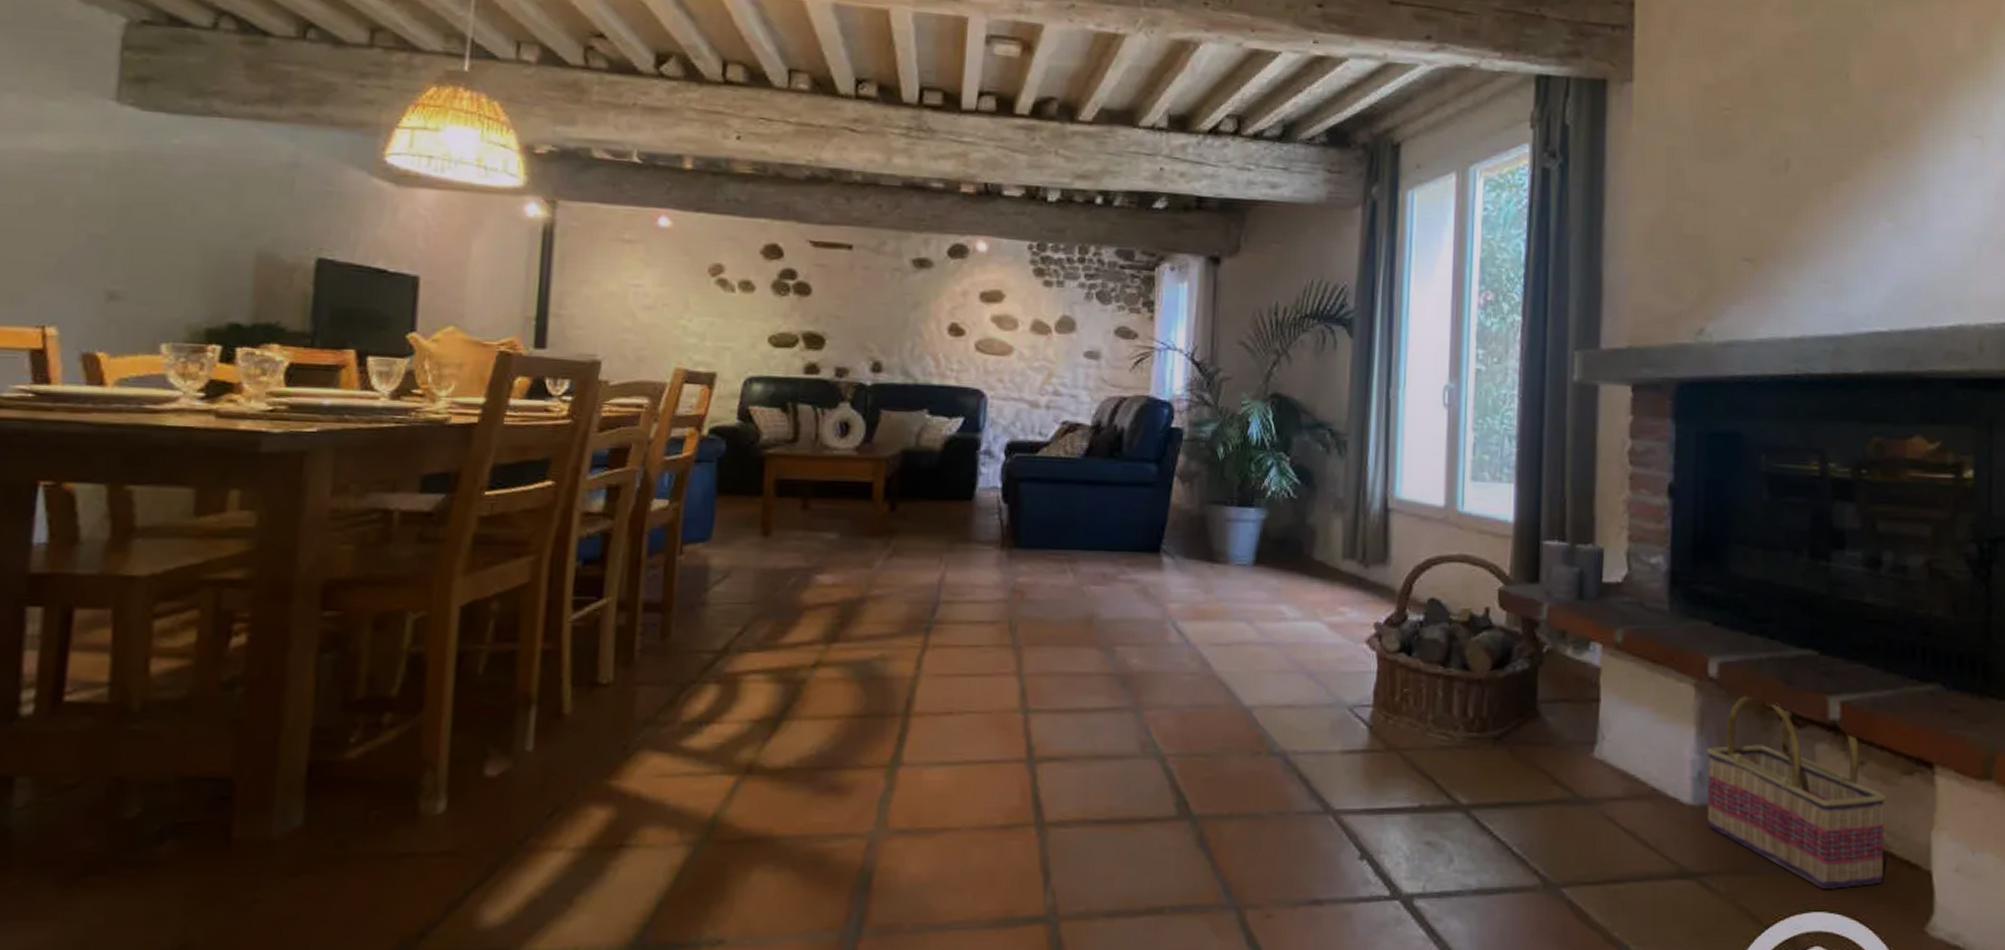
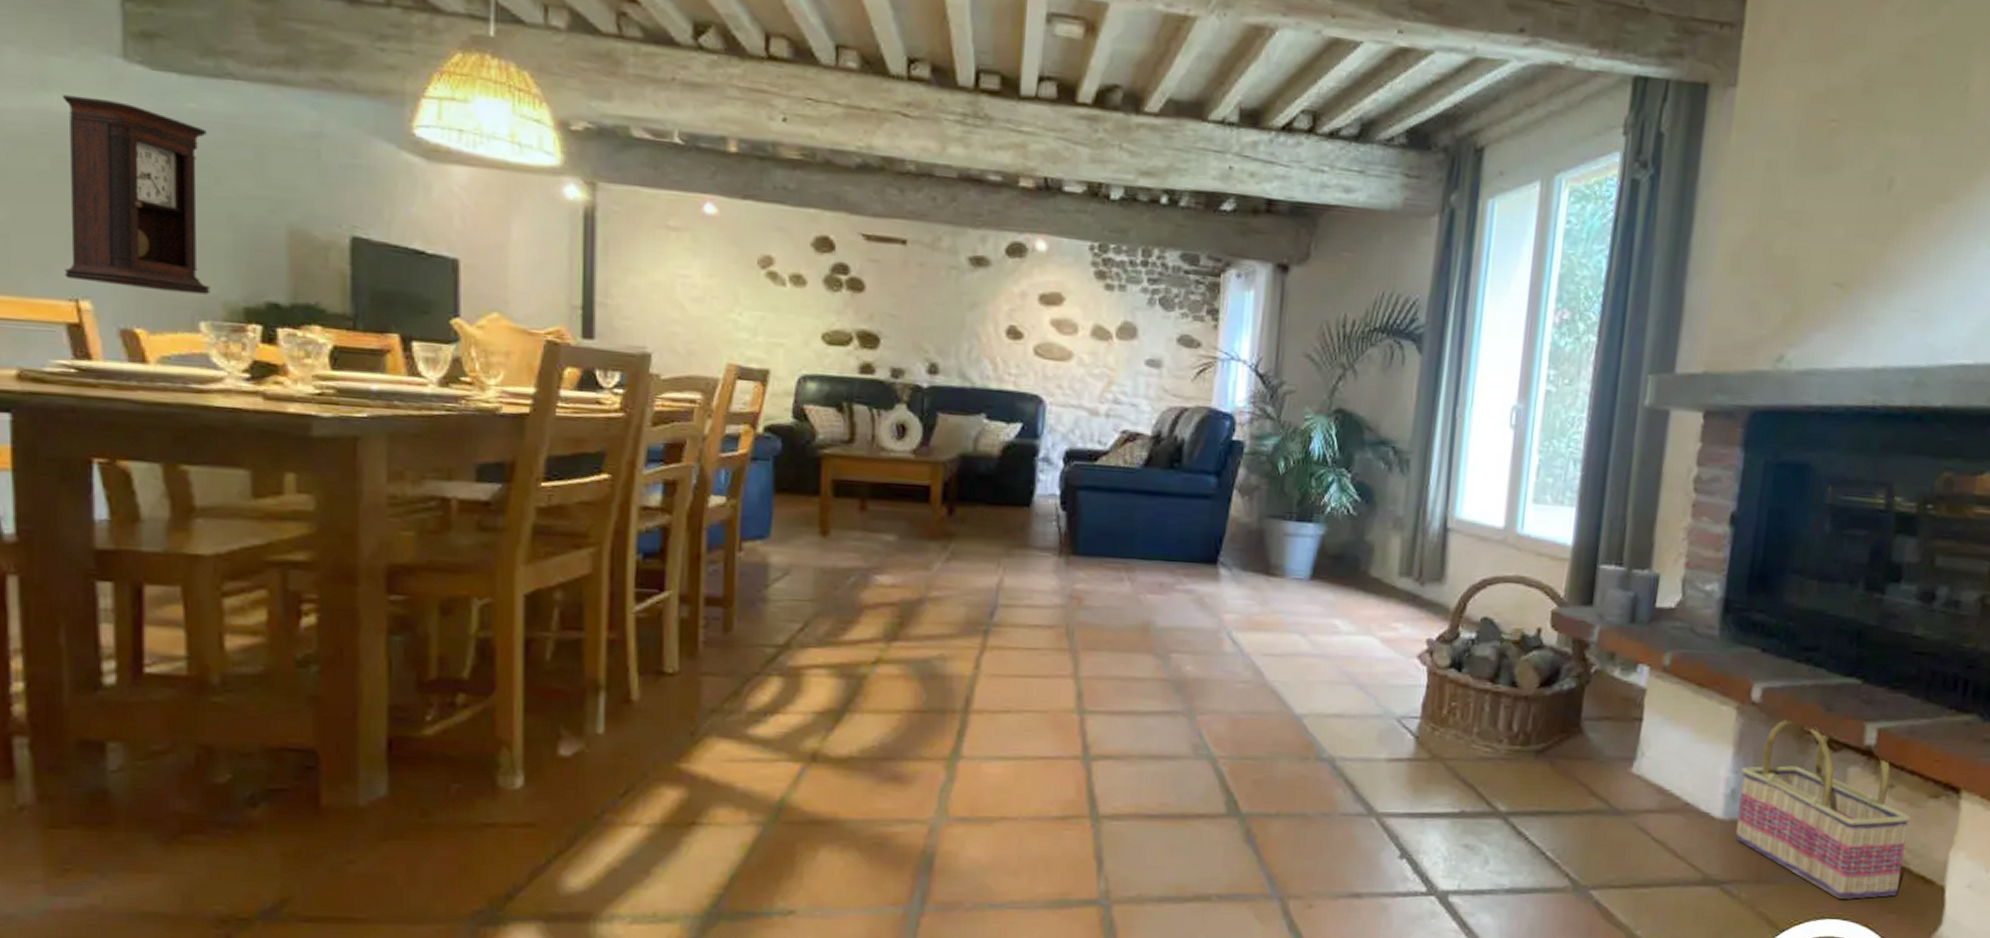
pendulum clock: none [35,135,188,317] -> present [62,94,211,295]

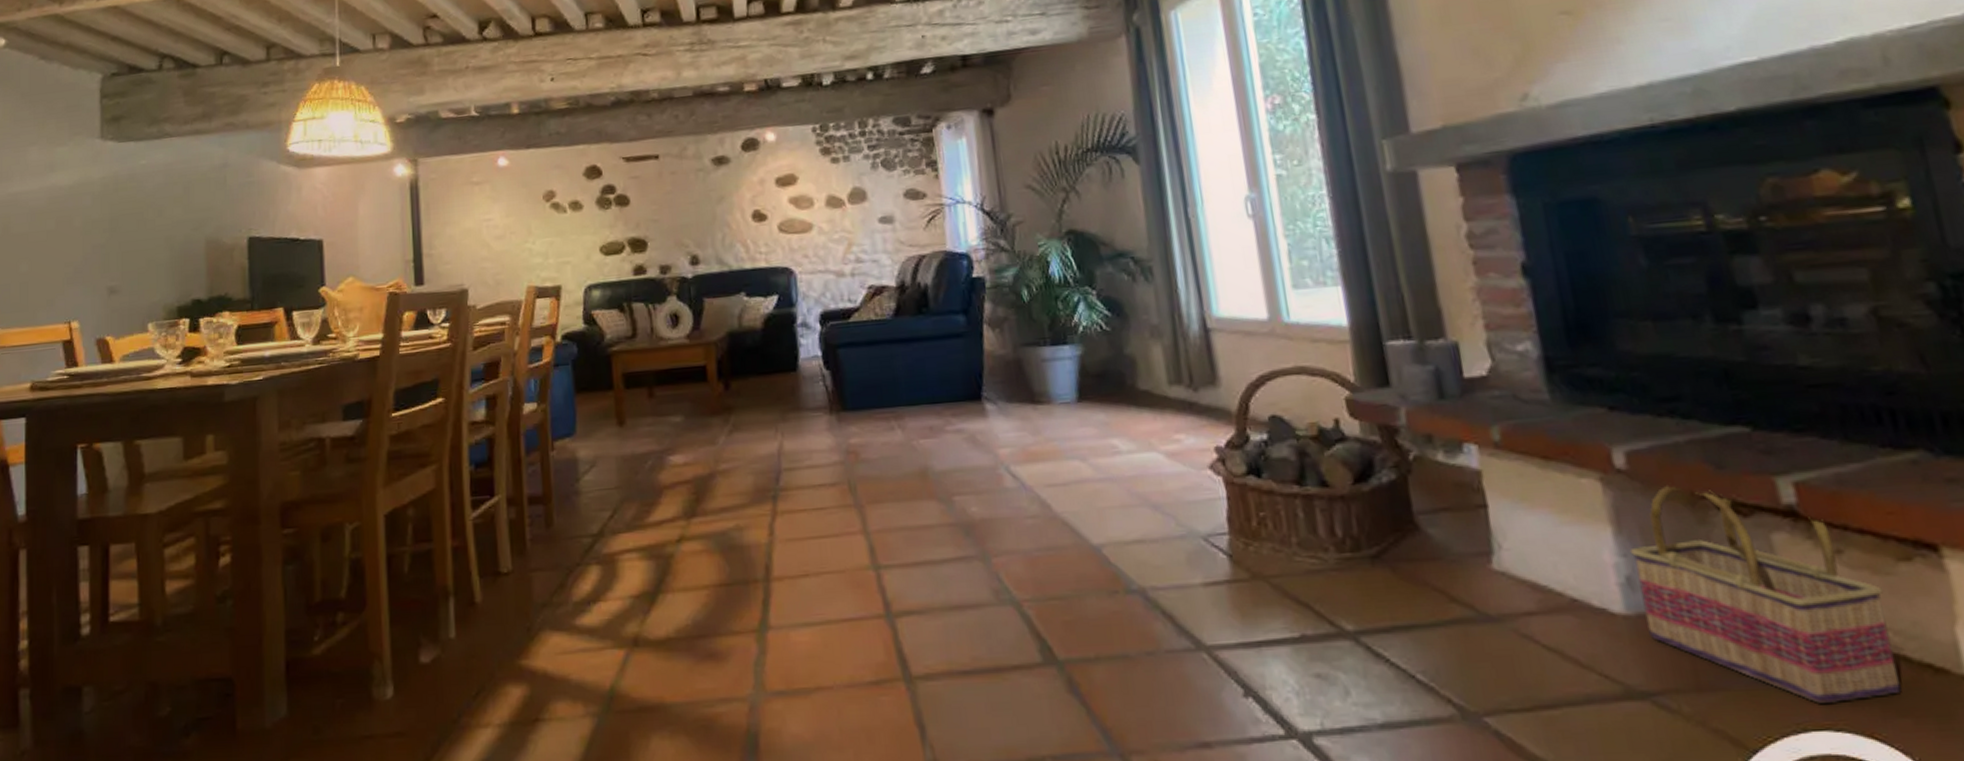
pendulum clock: present [62,94,211,295] -> none [62,170,155,307]

